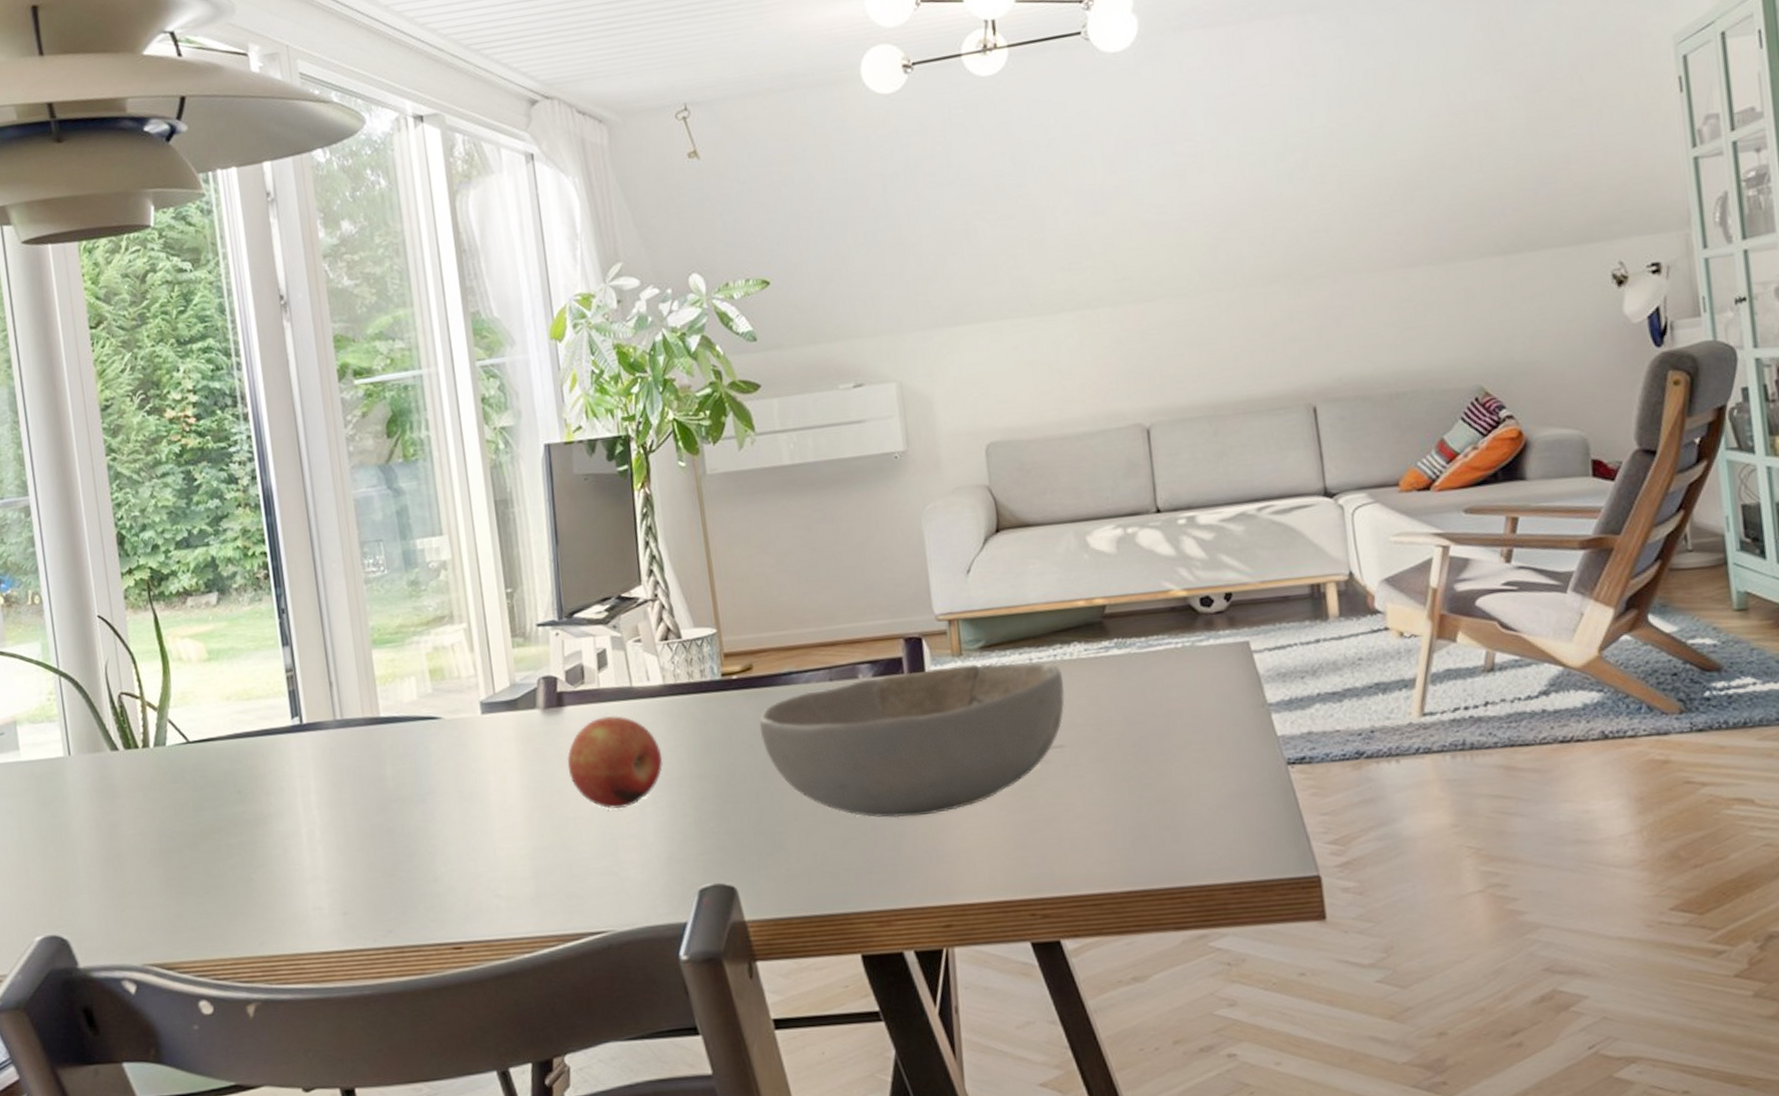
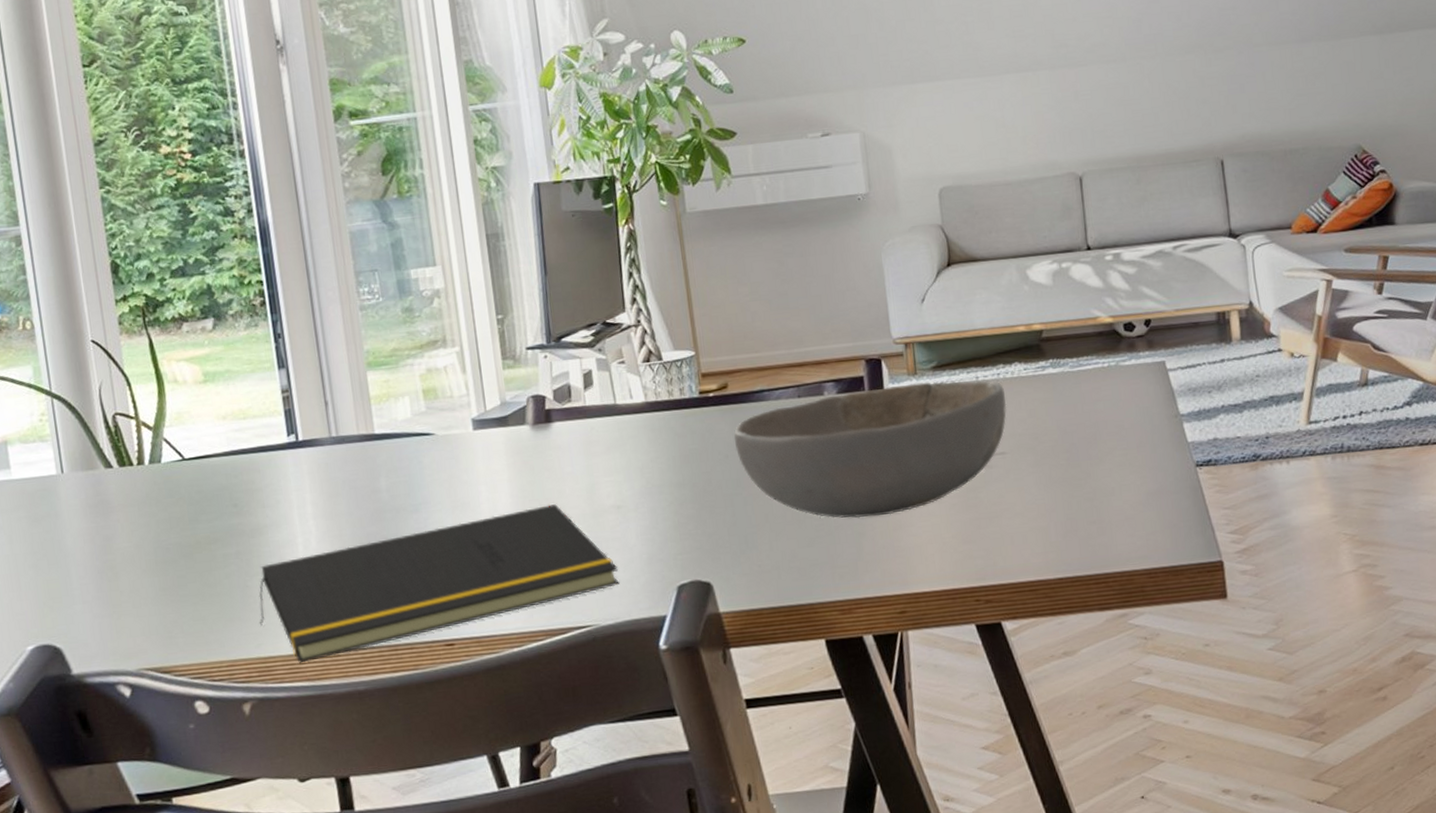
notepad: none [263,797,636,964] -> present [259,504,619,663]
apple: present [566,716,663,809] -> none [554,430,645,515]

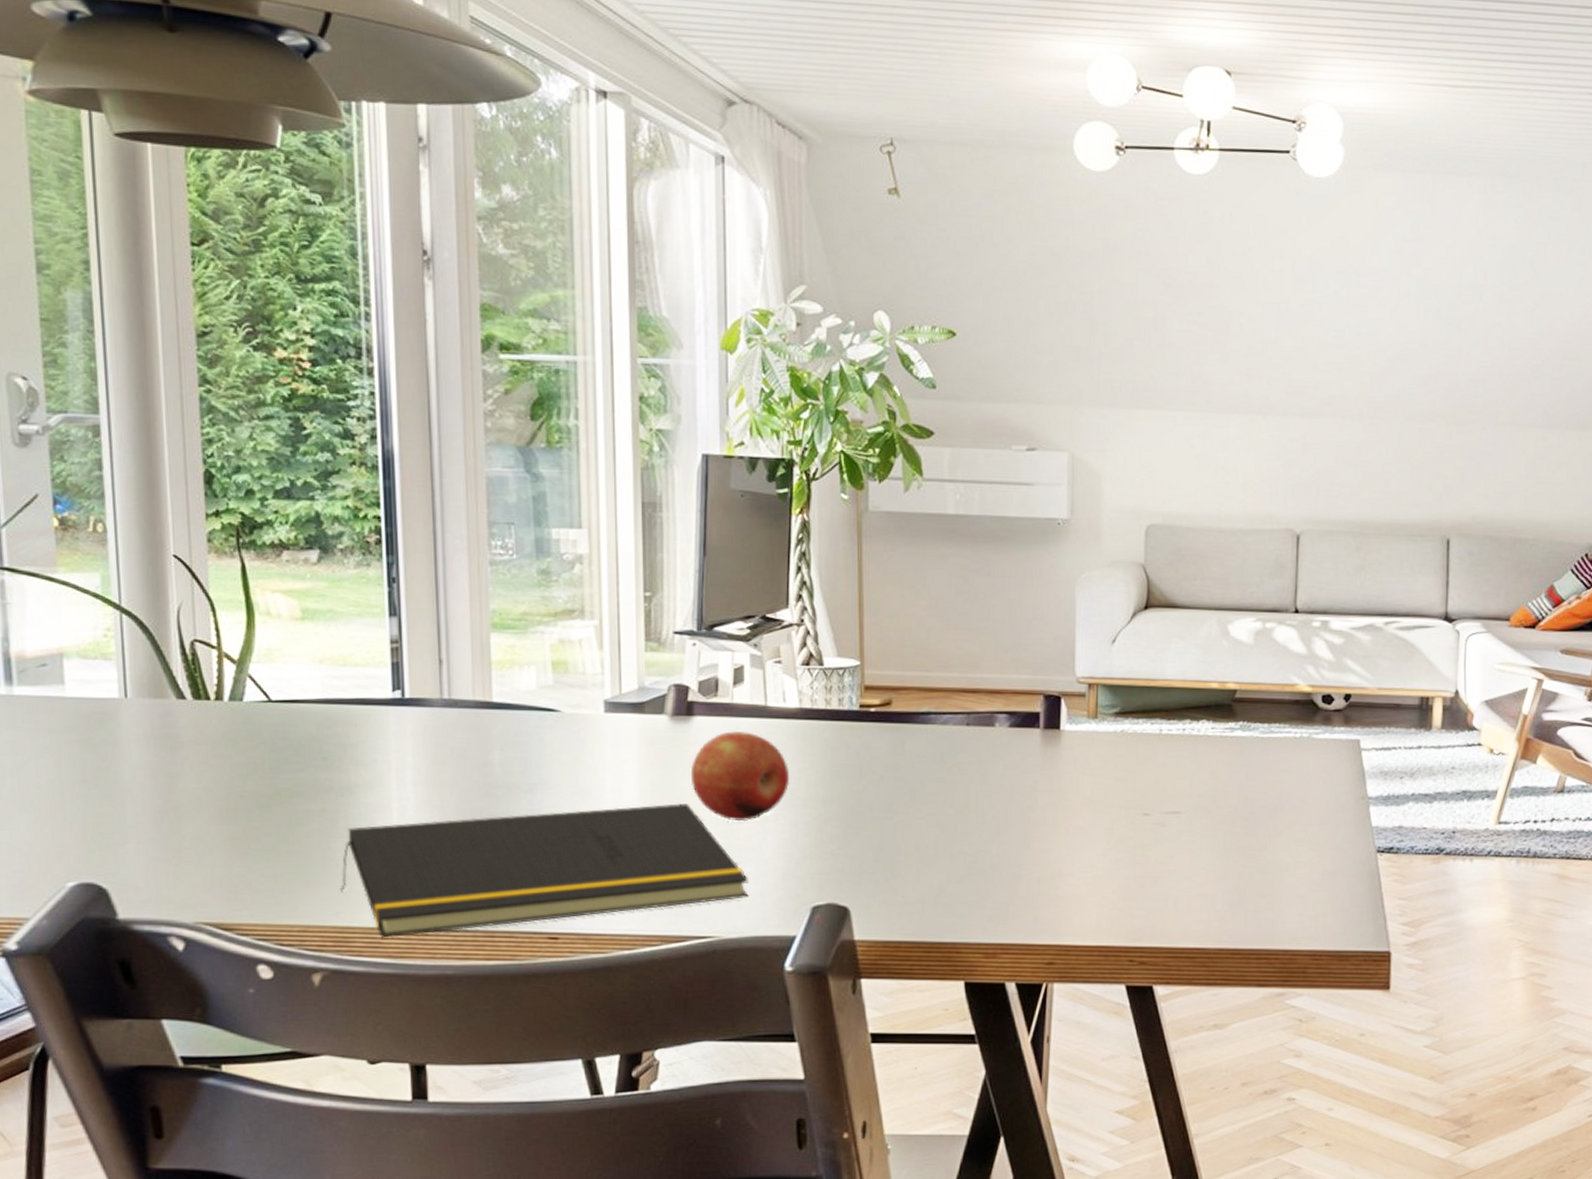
apple: none [554,430,645,515] -> present [690,730,790,822]
bowl: present [733,380,1007,518] -> none [891,726,1189,861]

